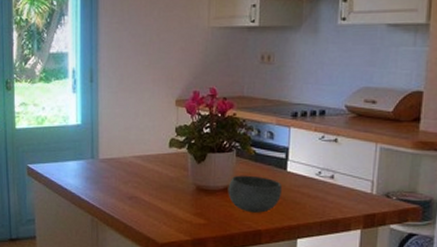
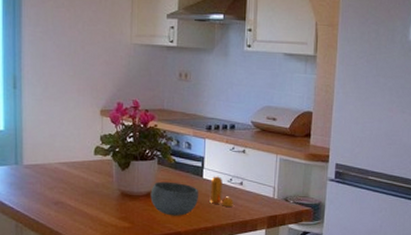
pepper shaker: none [294,169,323,203] -> present [209,176,234,206]

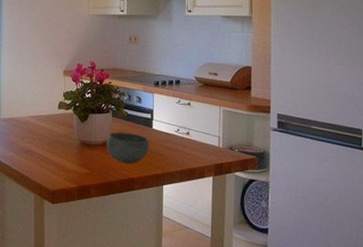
pepper shaker: present [209,176,234,206] -> none [159,127,181,155]

